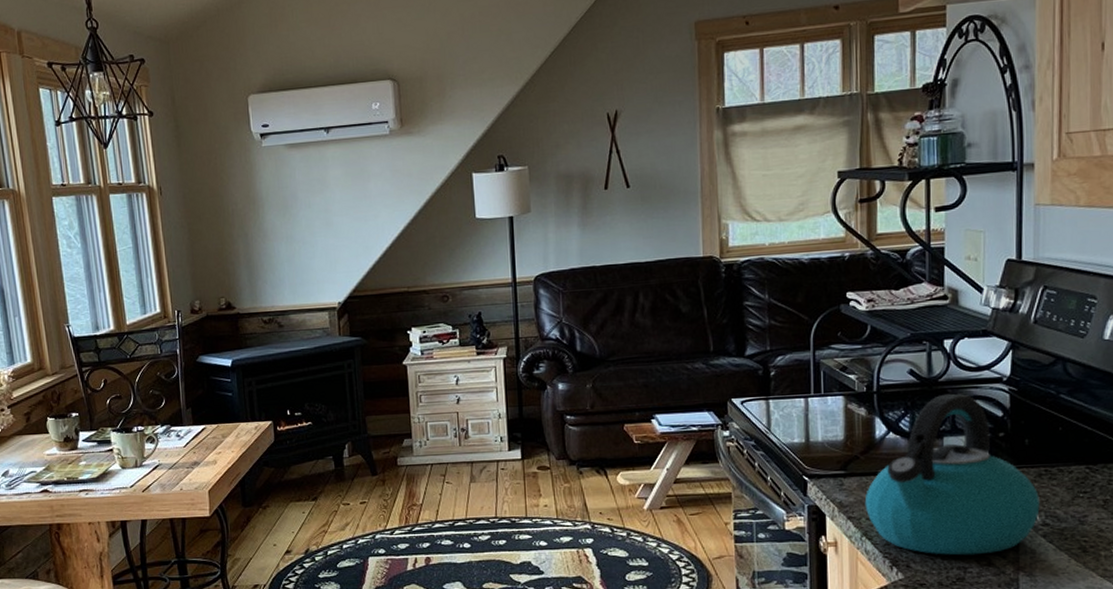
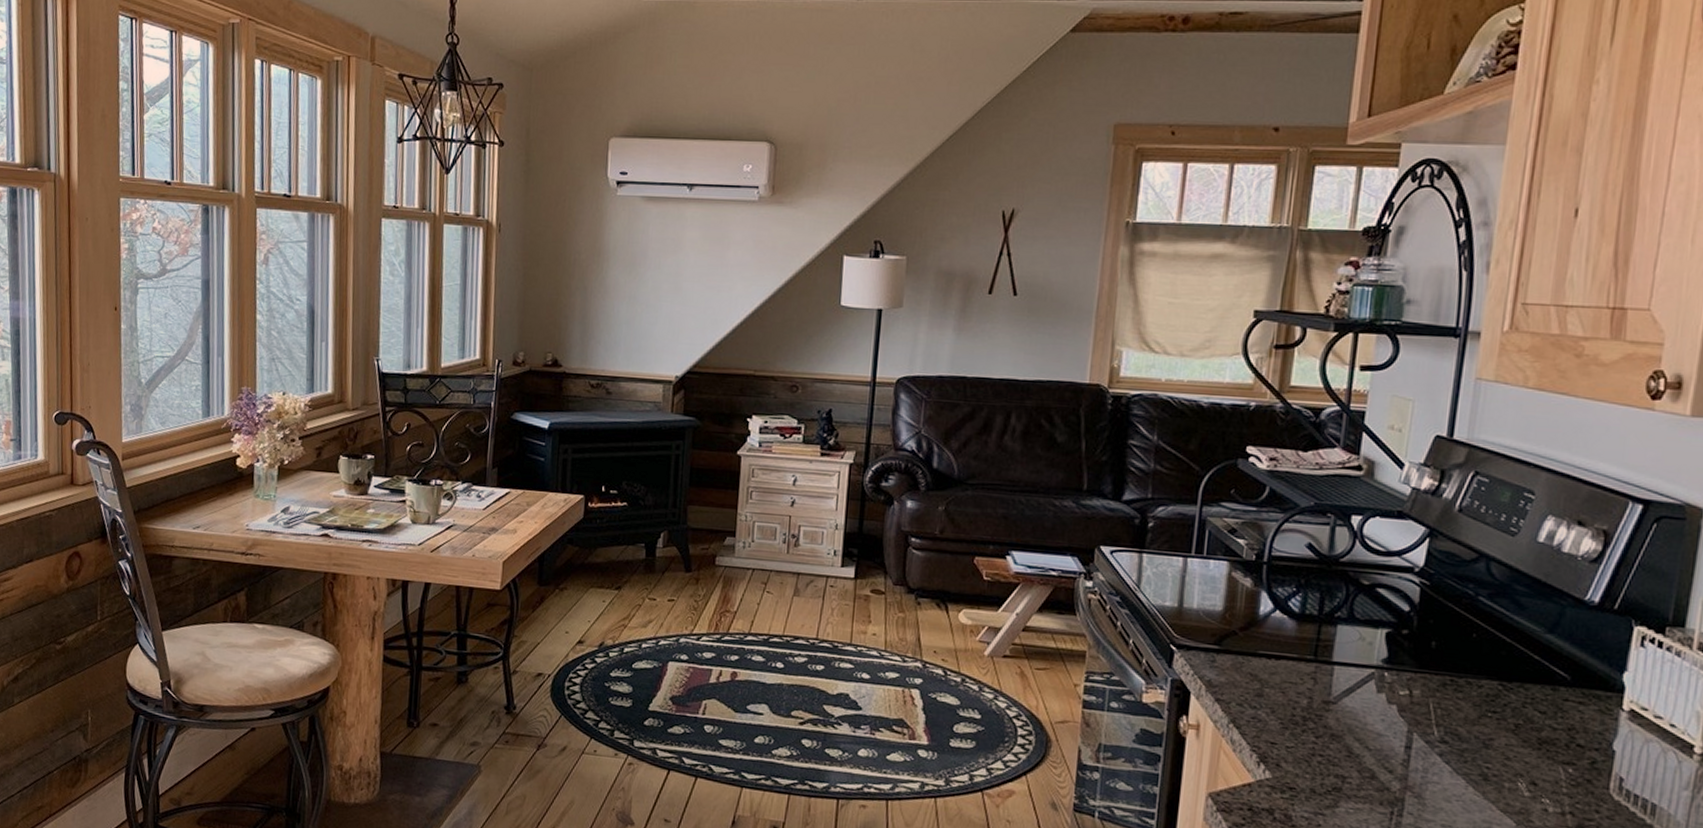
kettle: present [864,393,1040,556] -> none [1237,576,1441,765]

